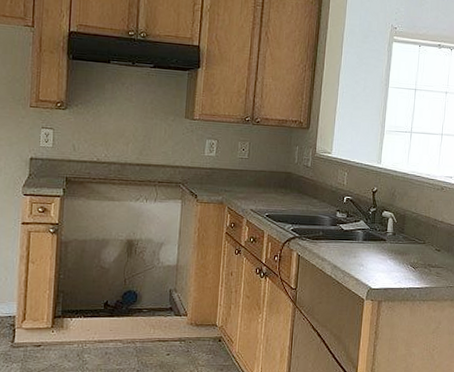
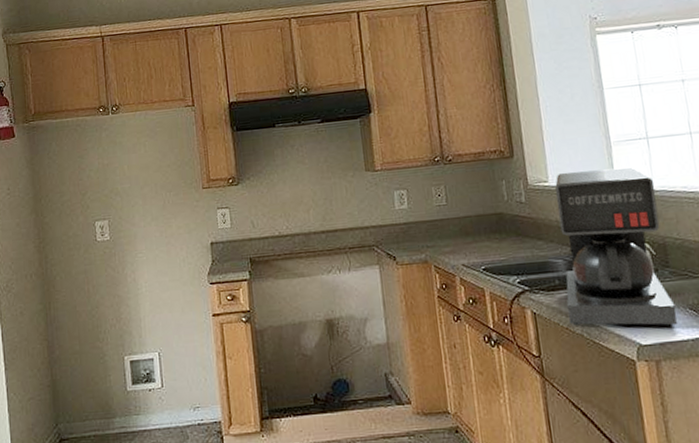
coffee maker: none [323,148,408,278] -> present [555,167,677,328]

